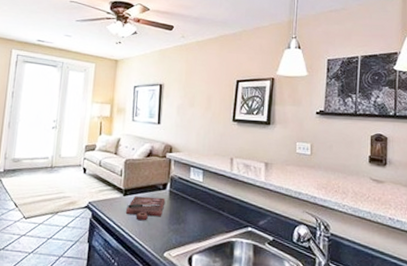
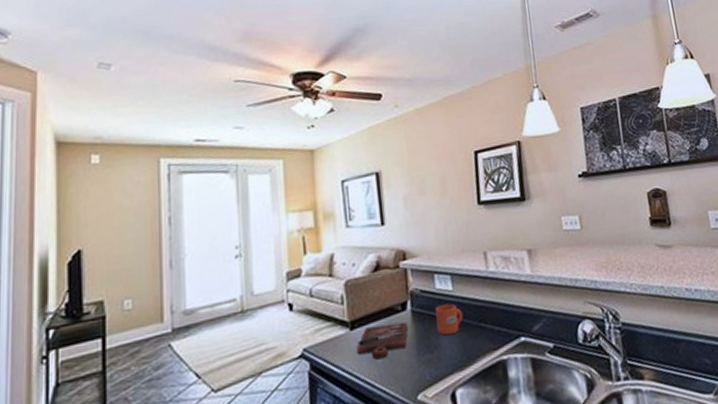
mug: none [187,191,208,215] -> present [435,303,464,336]

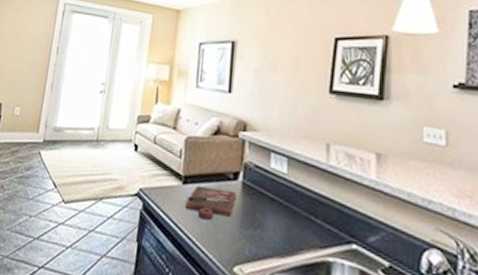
mug: present [435,303,464,336] -> none [265,185,294,218]

